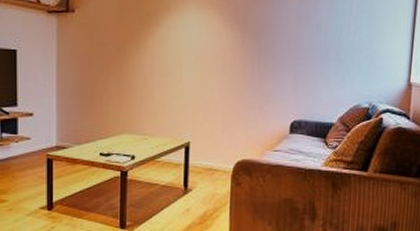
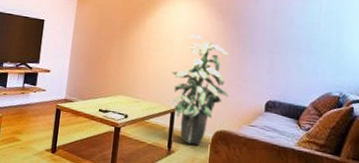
indoor plant: none [183,53,249,180] -> present [171,35,229,146]

